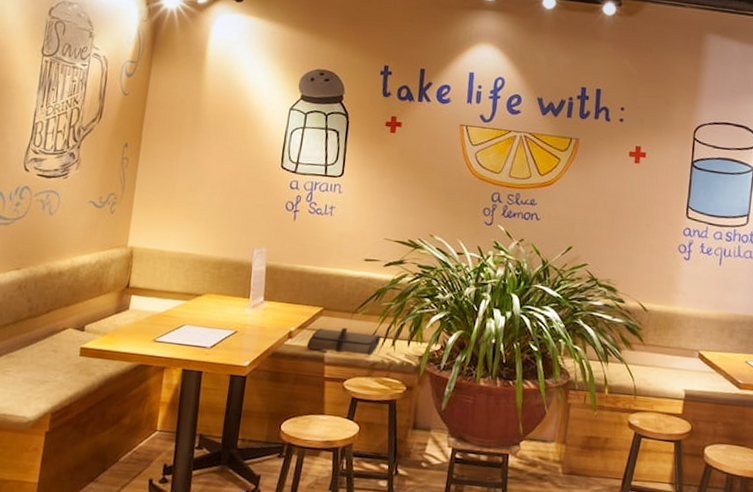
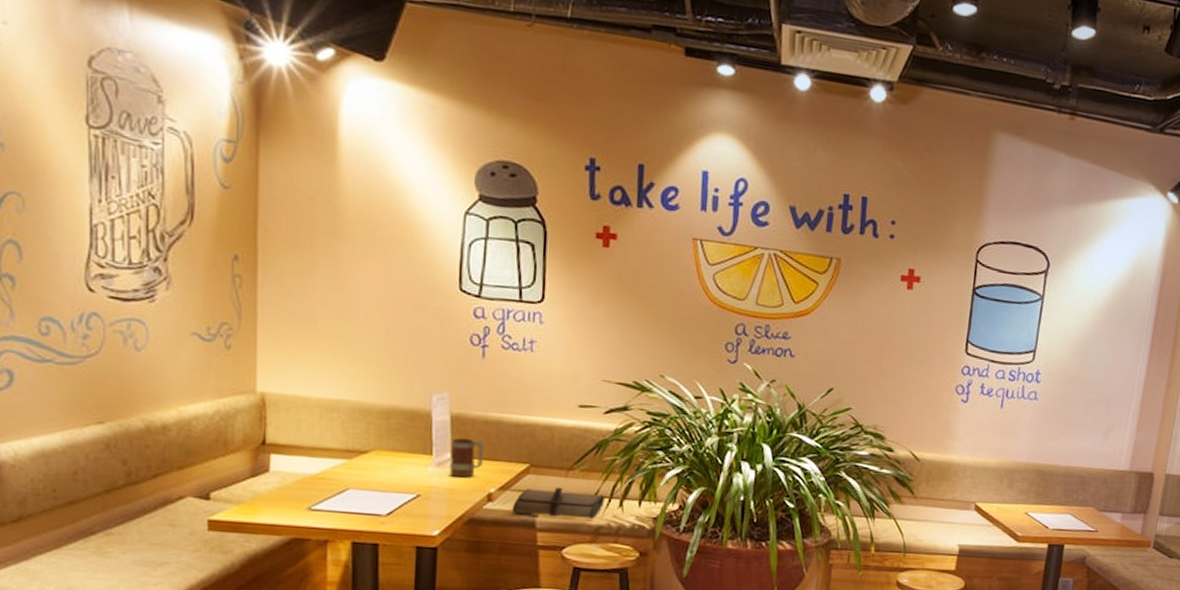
beer mug: none [261,285,290,318] -> present [449,438,485,478]

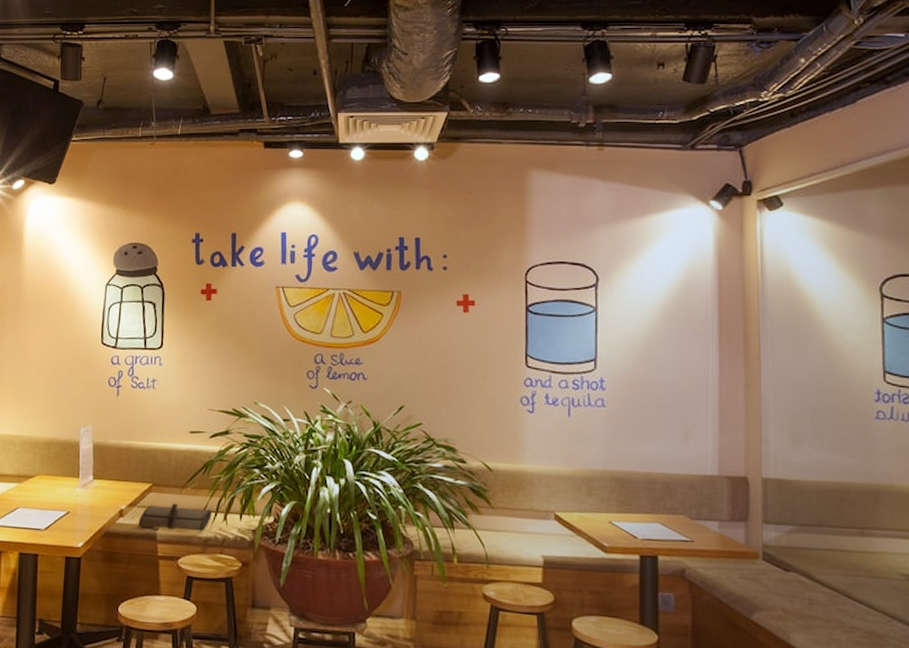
beer mug: present [449,438,485,478] -> none [91,463,118,497]

